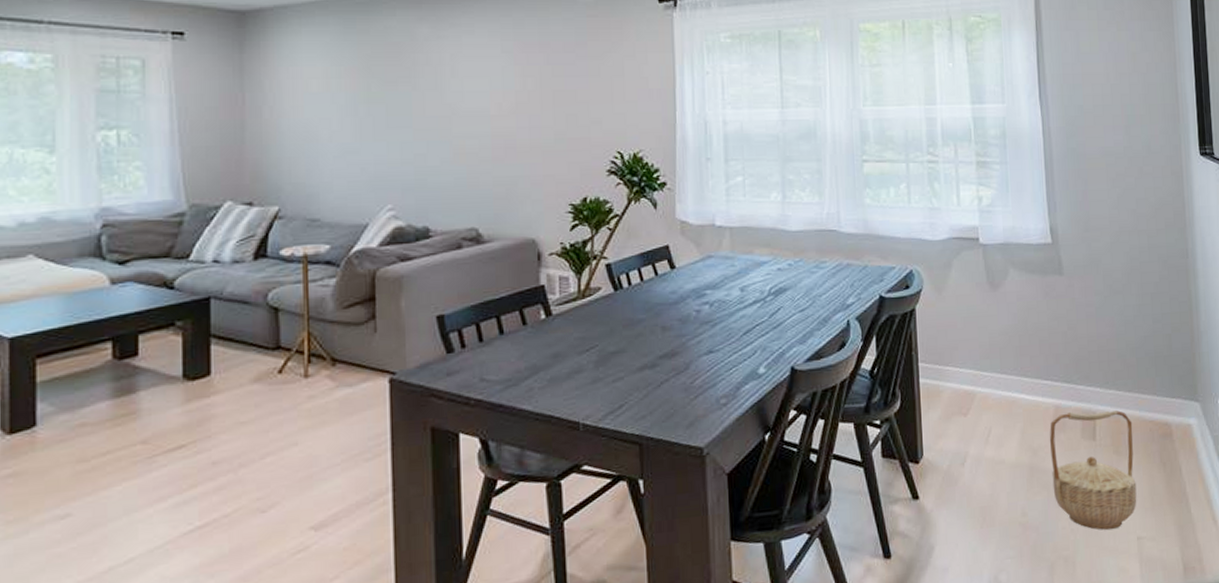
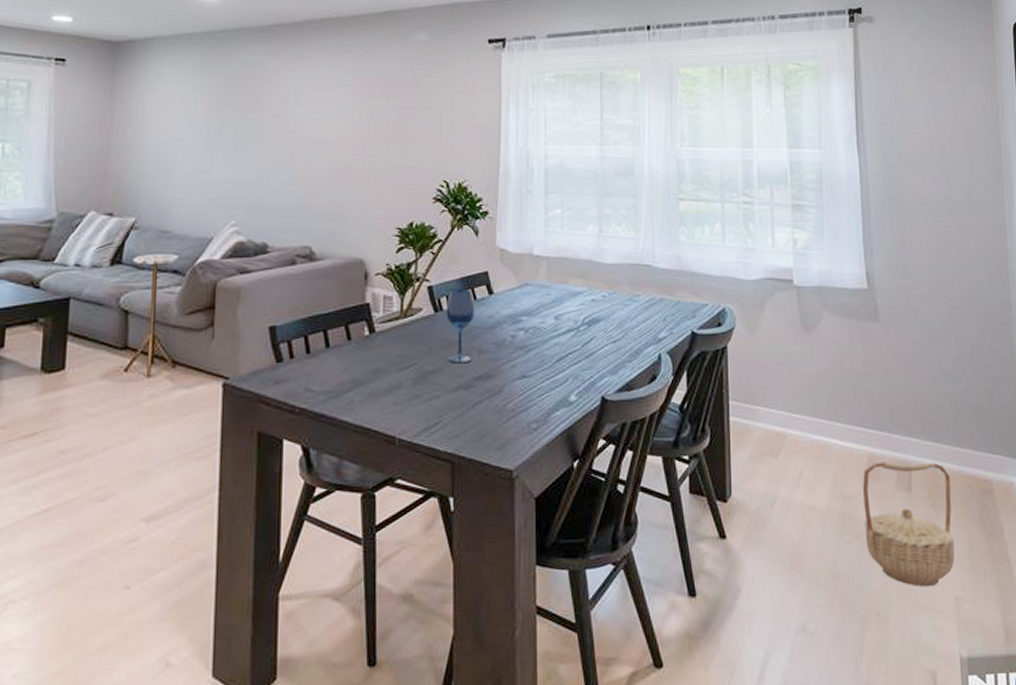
wineglass: none [626,264,657,343] -> present [446,288,475,364]

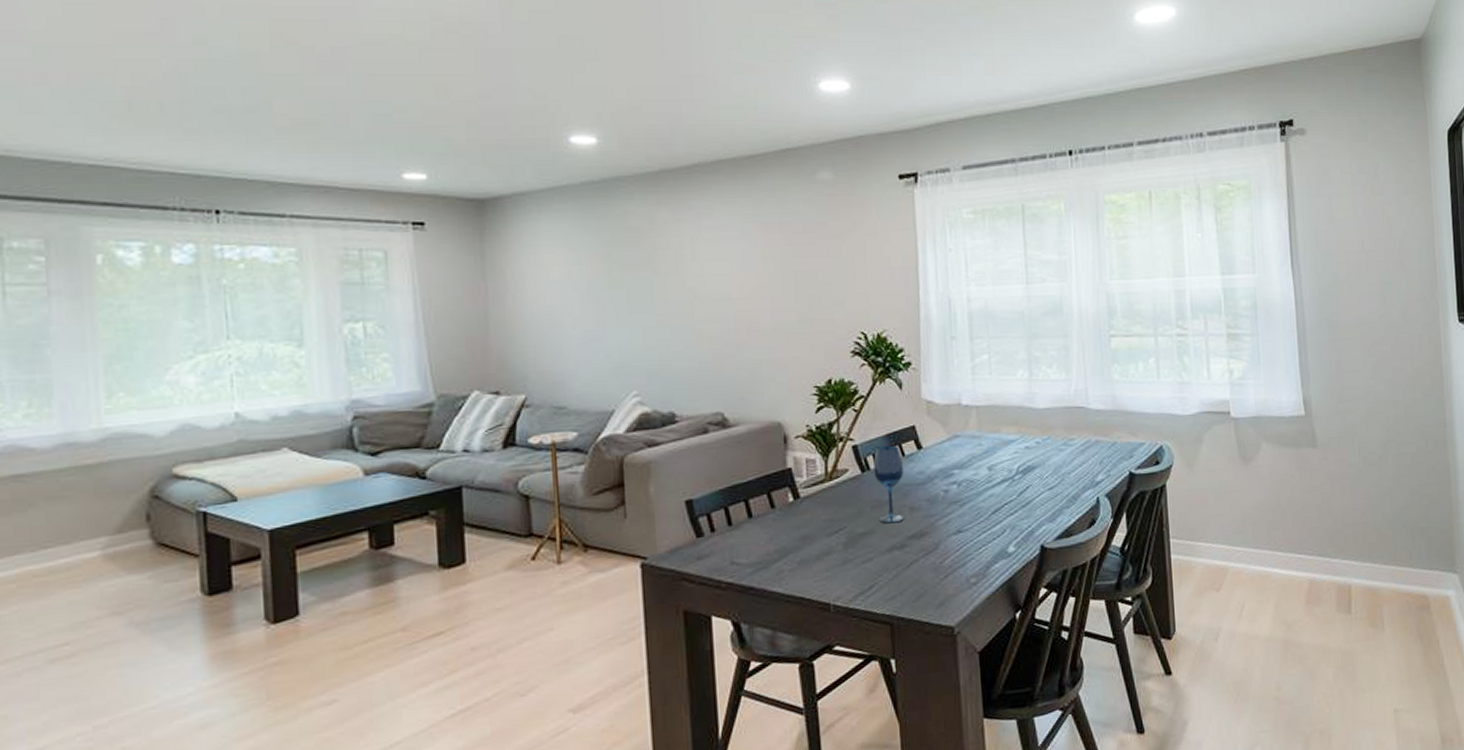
basket: present [862,462,955,587] -> none [1303,583,1394,703]

